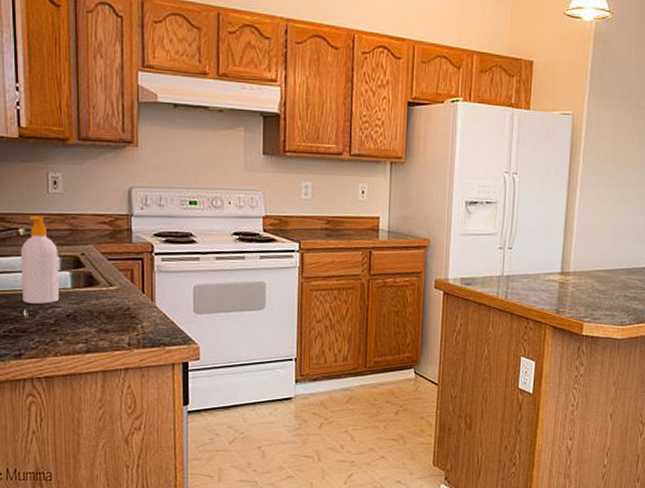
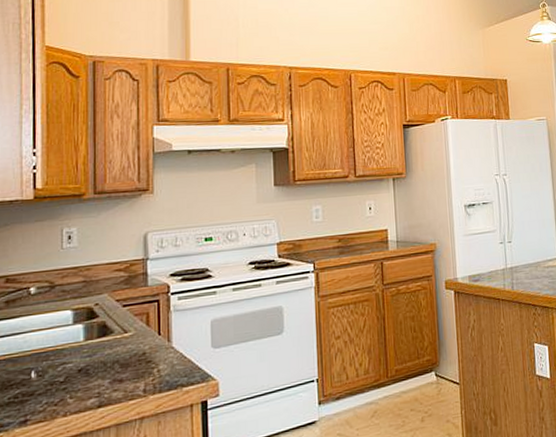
soap bottle: present [20,215,60,304] -> none [30,271,71,364]

